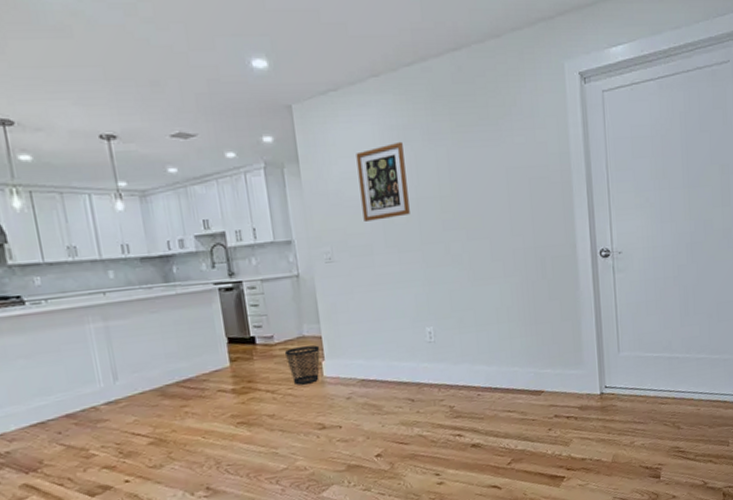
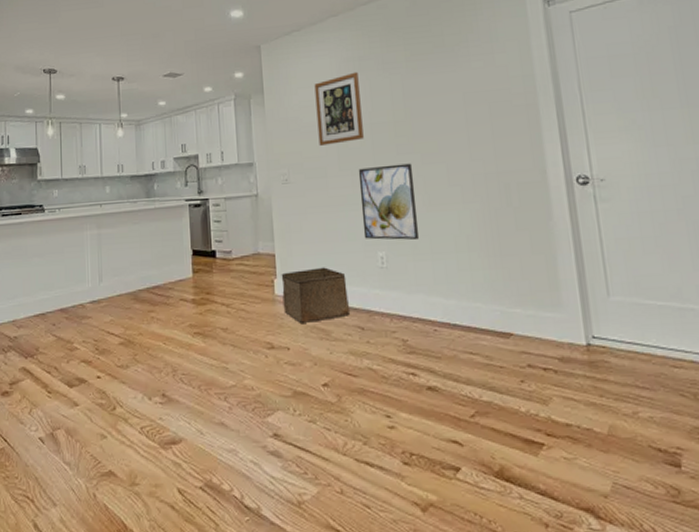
wastebasket: present [284,345,320,386] -> none [240,263,273,301]
storage bin: none [329,345,400,402] -> present [281,267,349,323]
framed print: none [405,239,465,316] -> present [358,163,420,241]

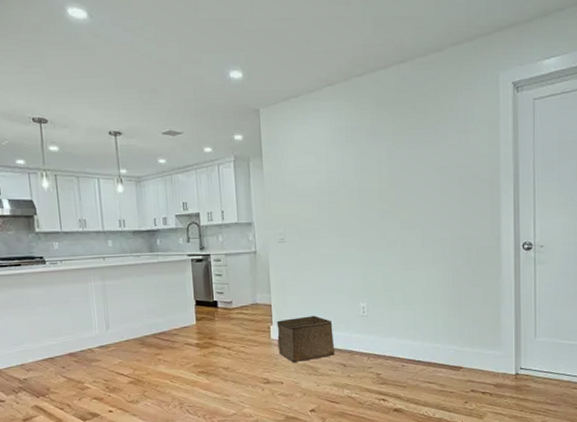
wall art: present [314,71,364,146] -> none [310,141,353,209]
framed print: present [358,163,420,241] -> none [346,227,396,294]

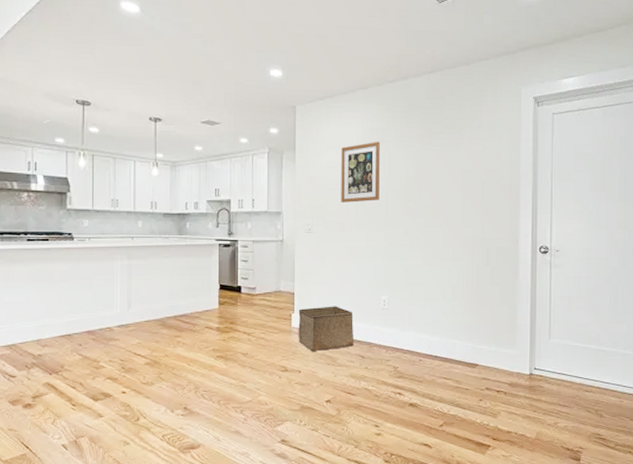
wall art: none [310,141,353,209] -> present [341,141,380,203]

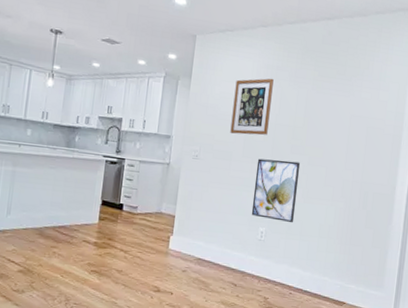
storage bin: present [298,306,354,351] -> none [174,232,231,275]
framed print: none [371,224,417,288] -> present [251,158,301,223]

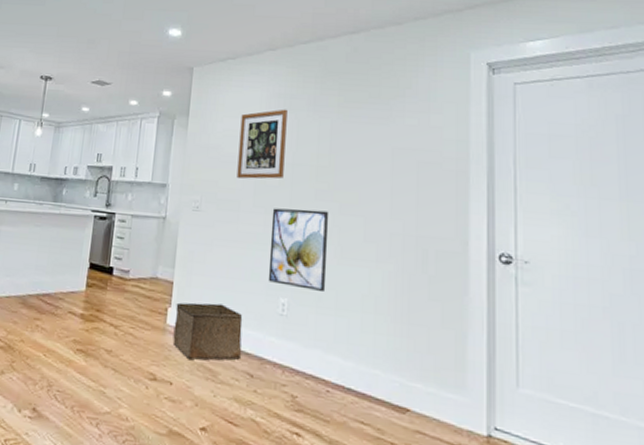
storage bin: none [174,232,231,275] -> present [173,302,243,361]

